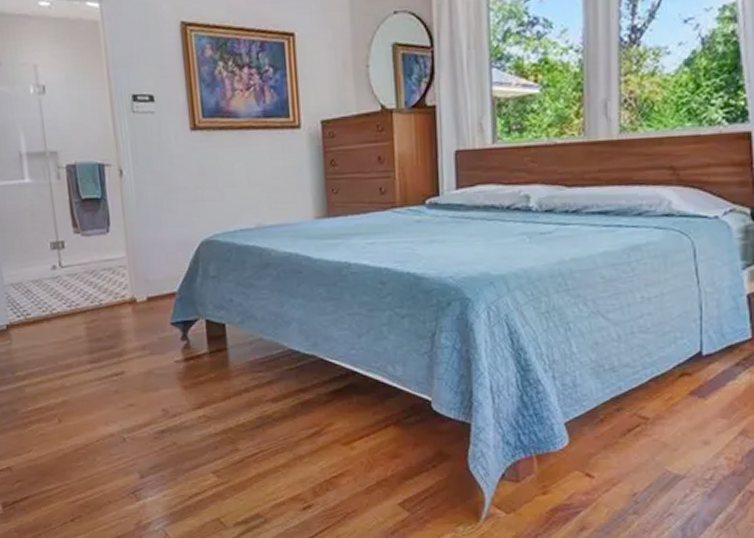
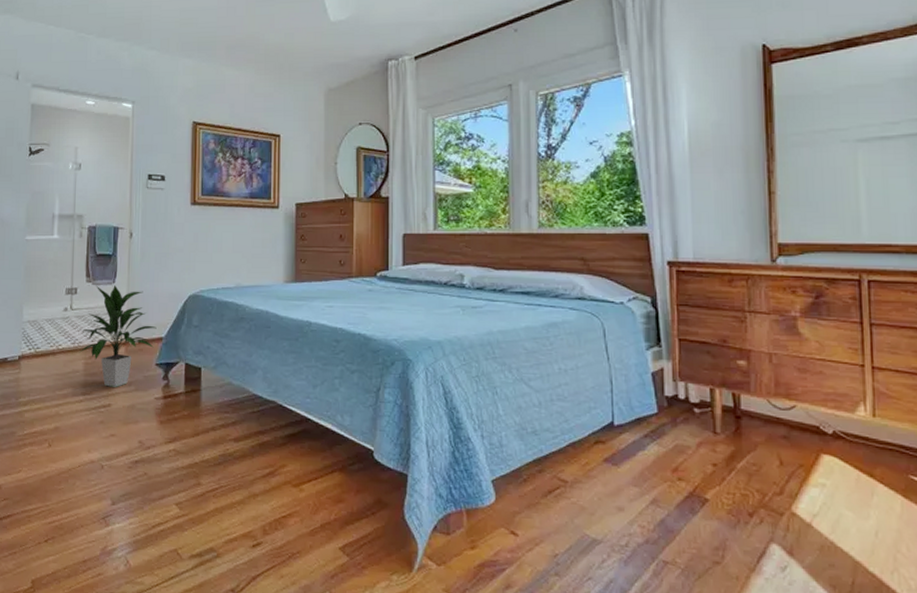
indoor plant: none [77,234,167,353] -> present [79,284,157,387]

